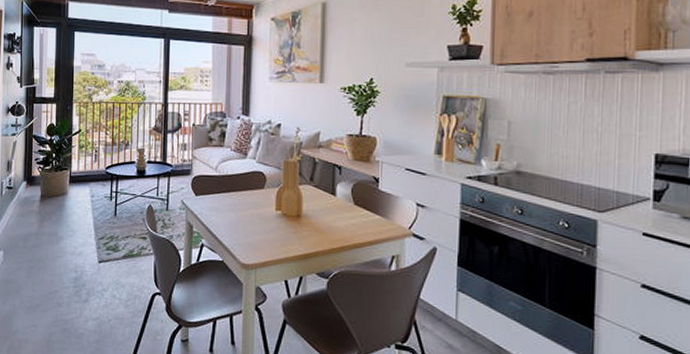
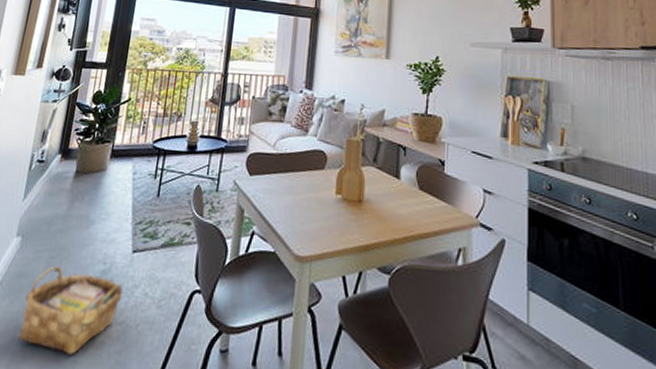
woven basket: none [13,274,95,343] -> present [18,265,123,355]

